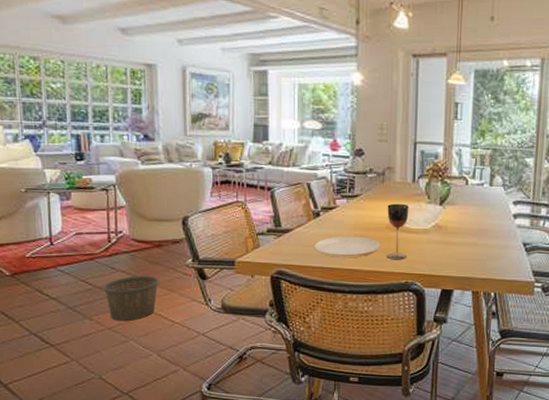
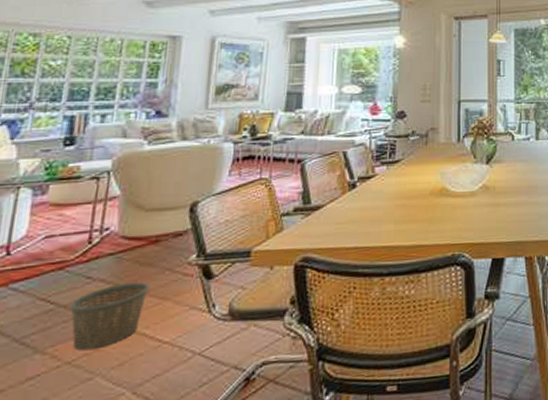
plate: present [314,236,381,259] -> none [348,206,424,235]
wineglass: present [387,203,409,260] -> none [431,165,455,230]

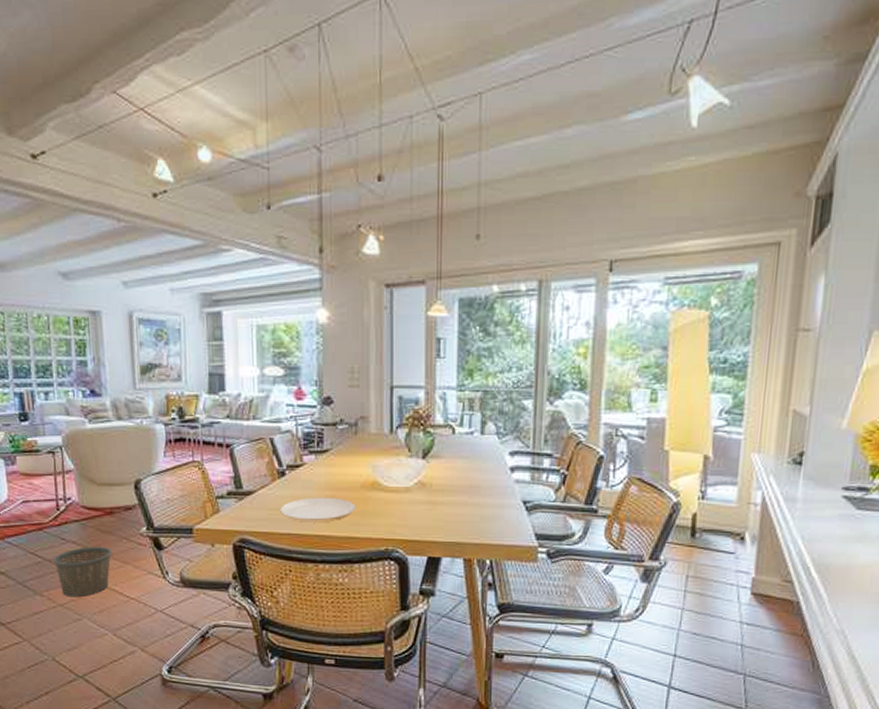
plate: none [348,206,424,235] -> present [280,497,356,523]

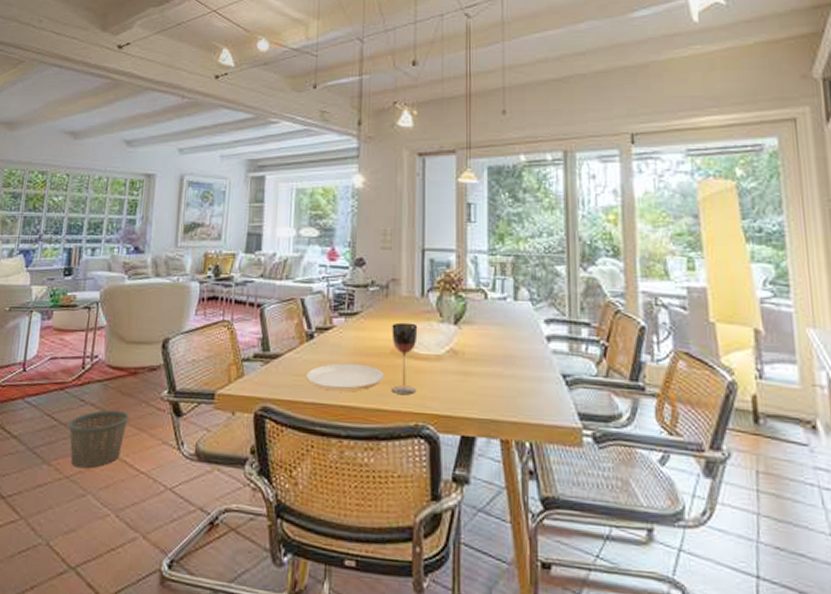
wineglass: none [362,458,387,524] -> present [392,322,418,395]

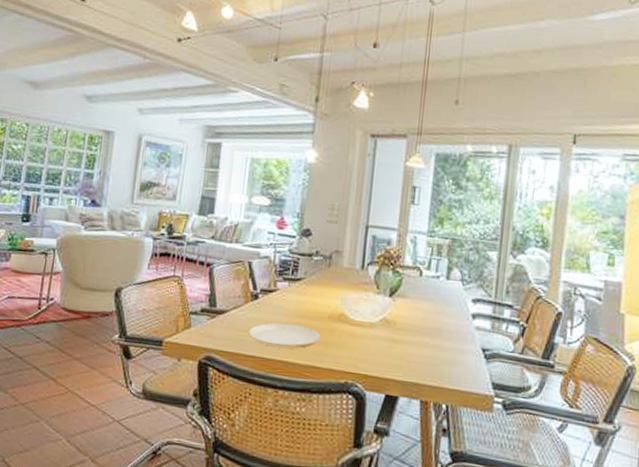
basket: present [68,409,129,469] -> none [24,347,82,398]
wineglass: present [392,322,418,395] -> none [327,290,356,356]

